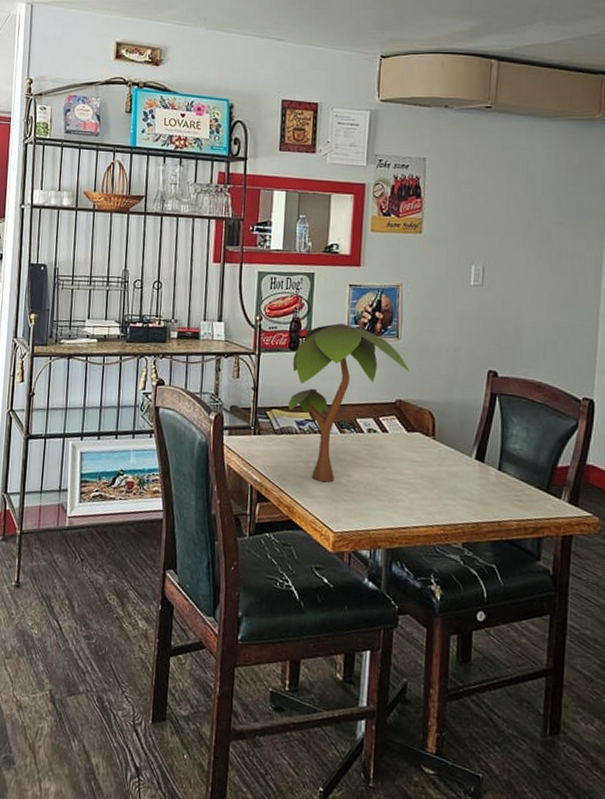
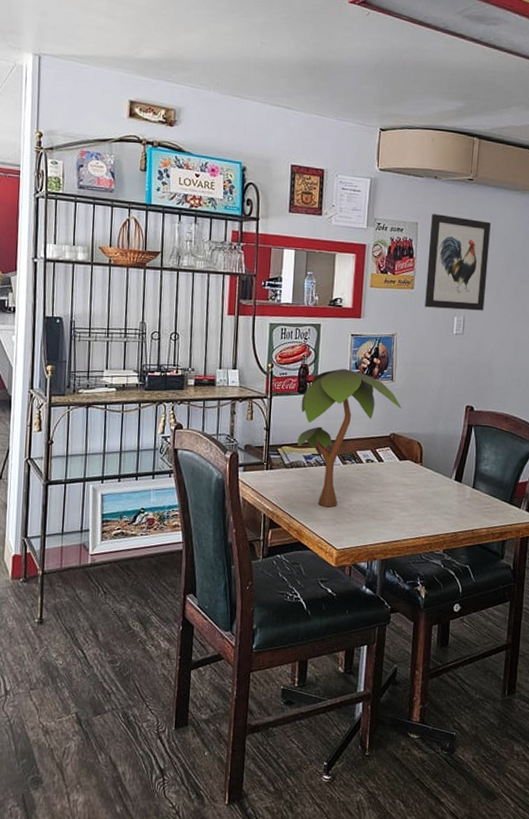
wall art: none [435,147,514,259] -> present [425,214,491,311]

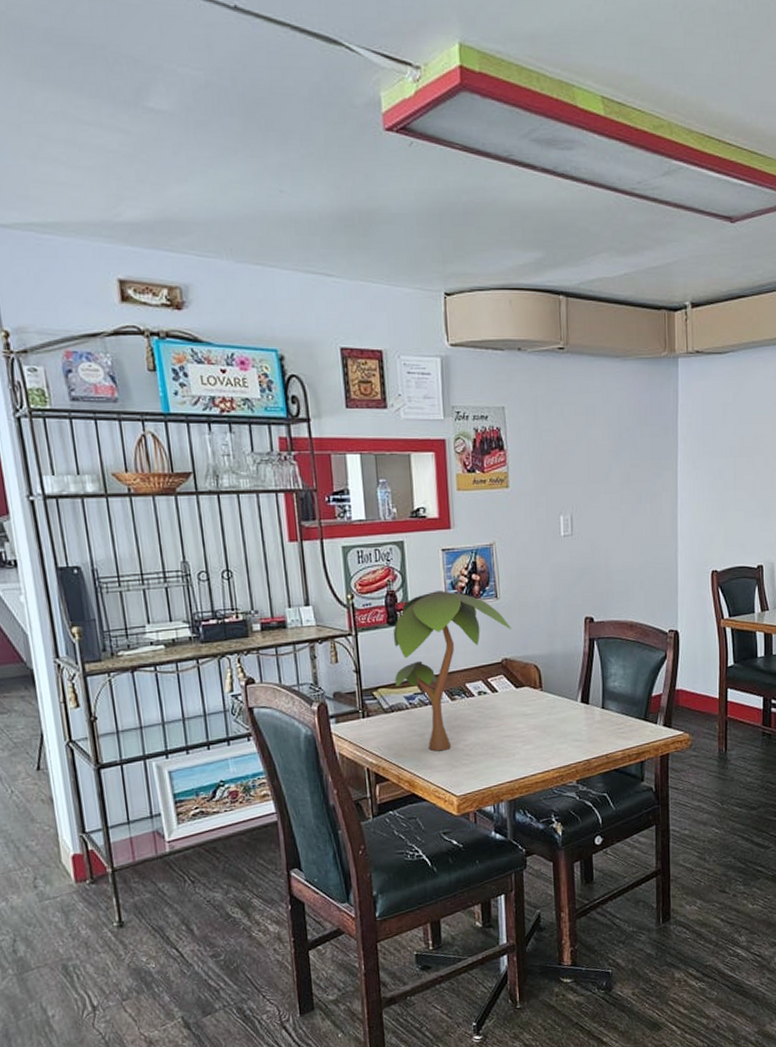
wall art: present [425,214,491,311] -> none [520,394,593,508]

